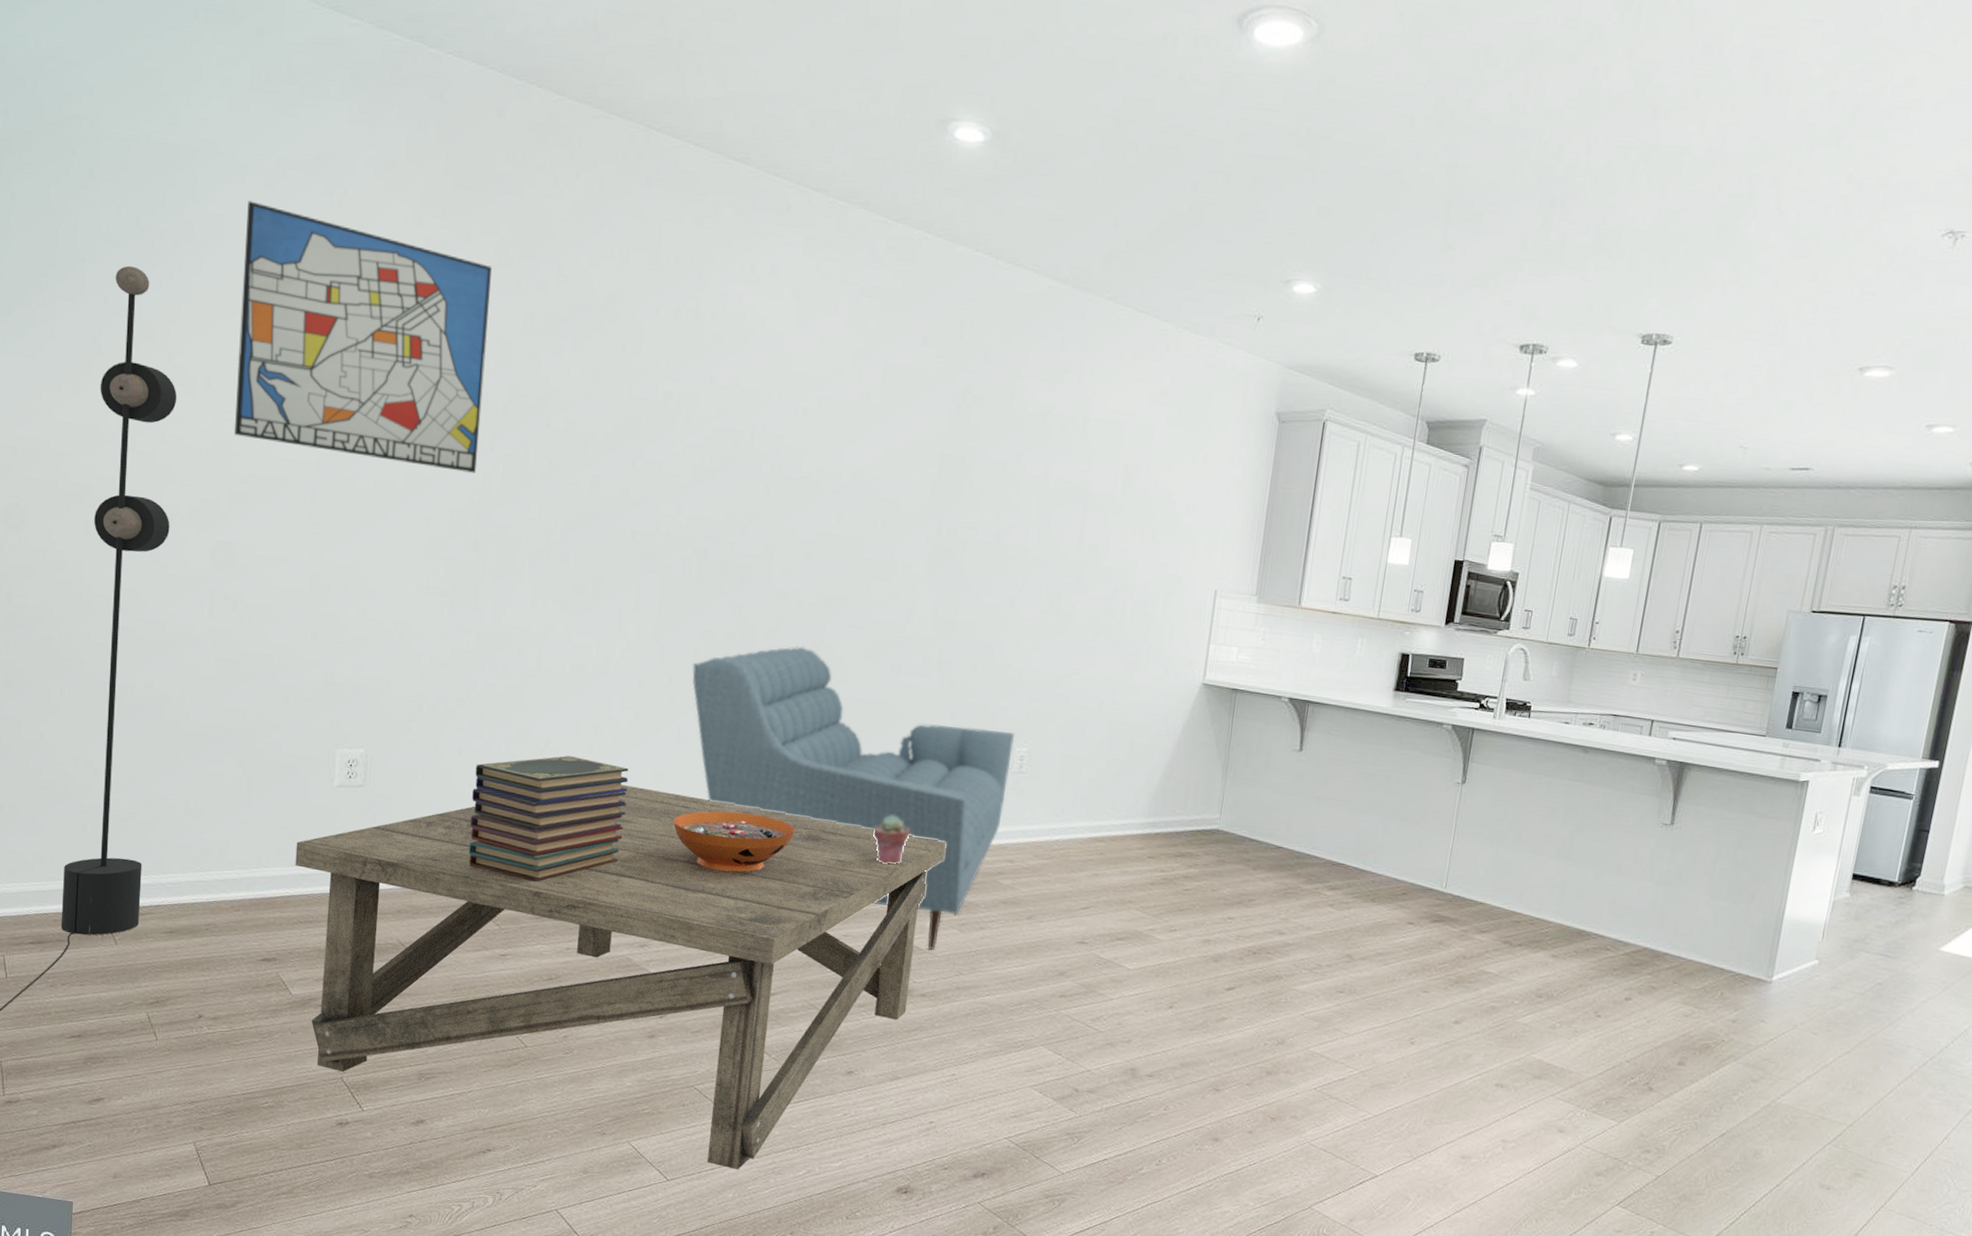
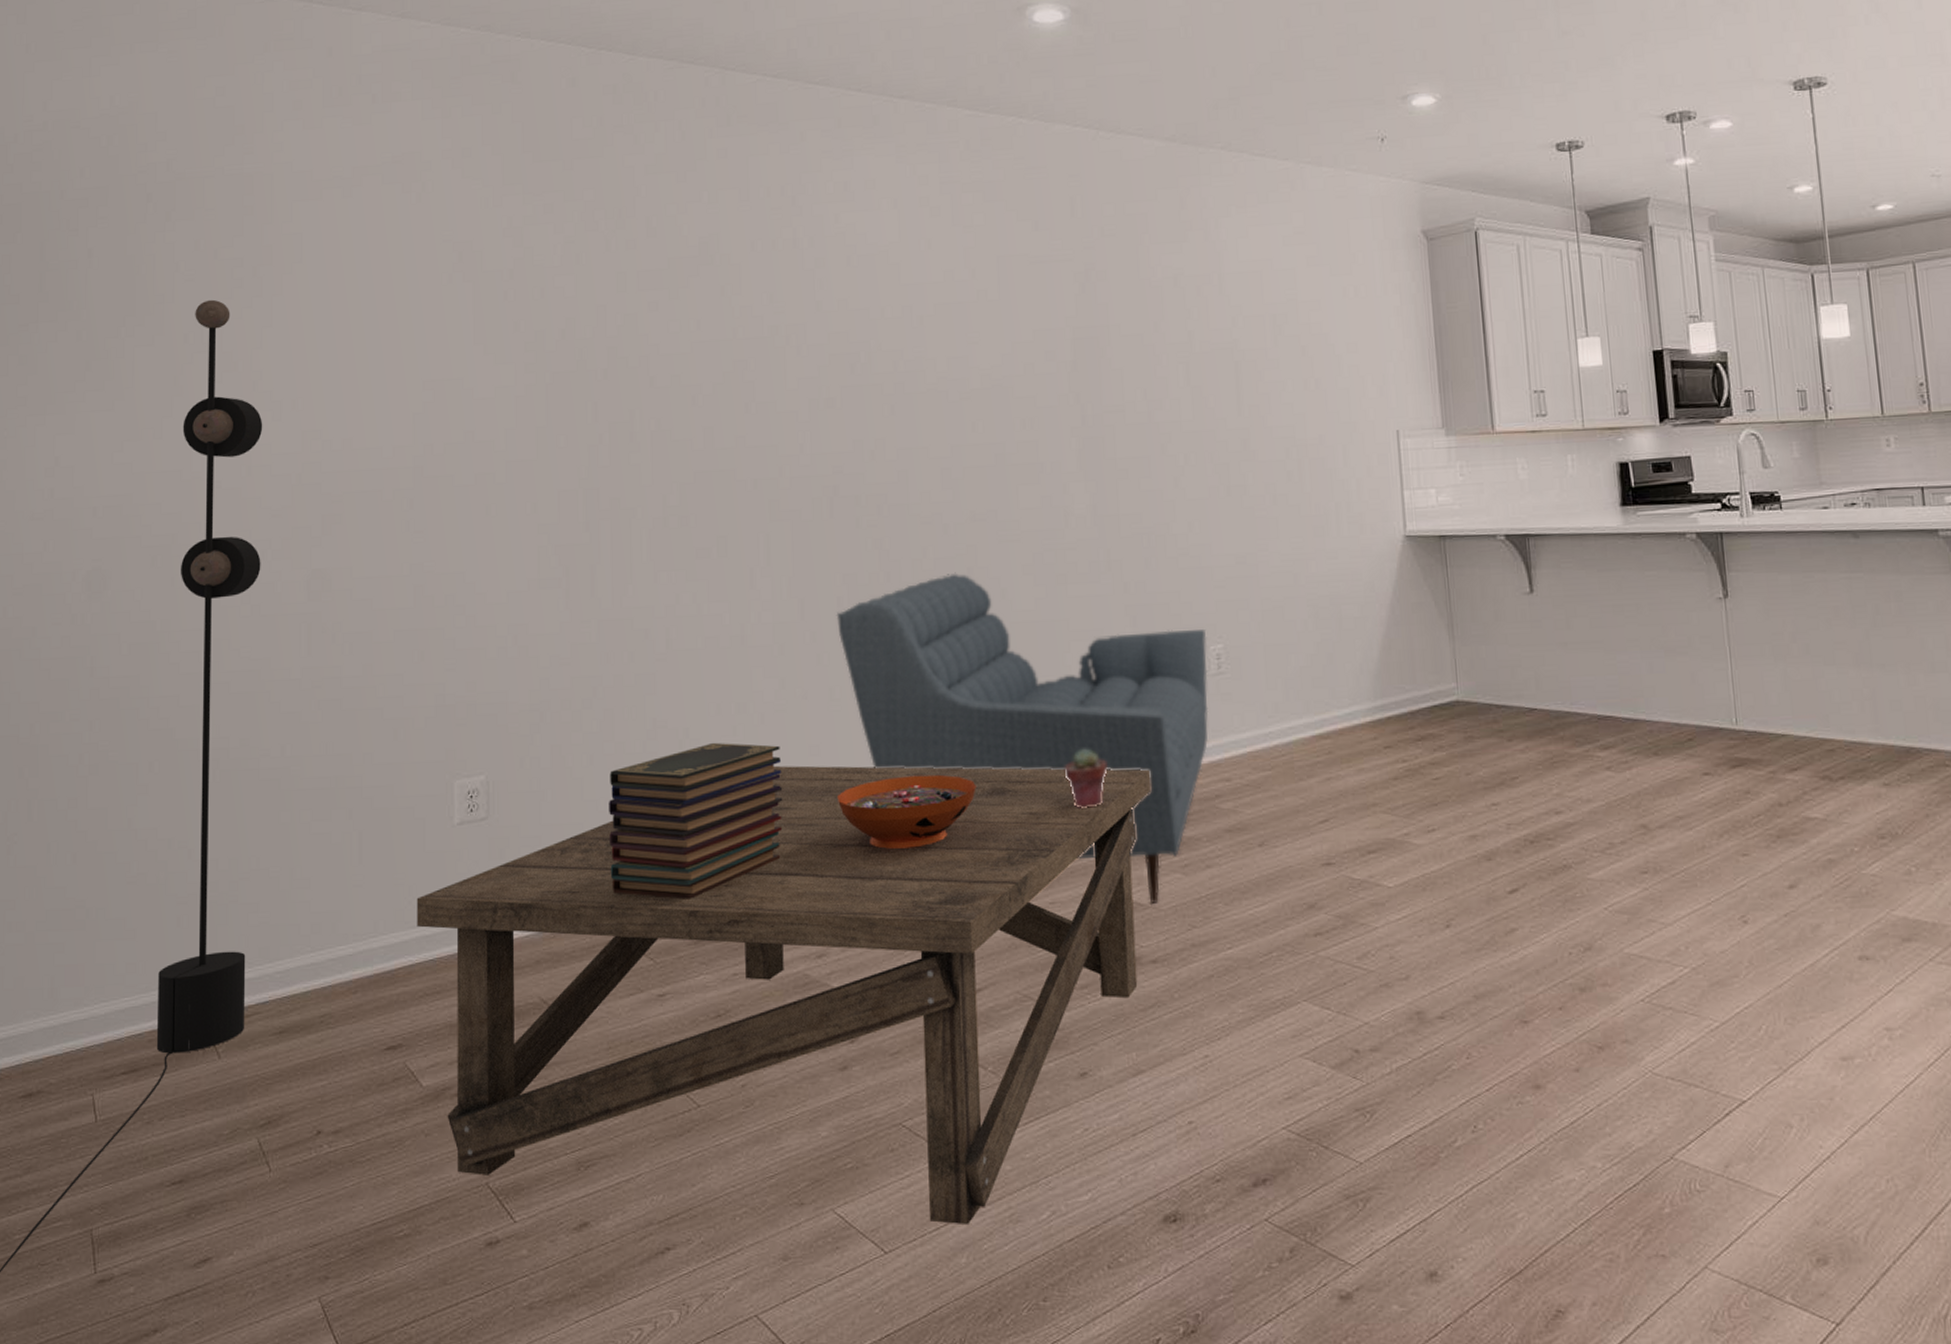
wall art: present [234,201,492,473] -> none [323,213,581,454]

